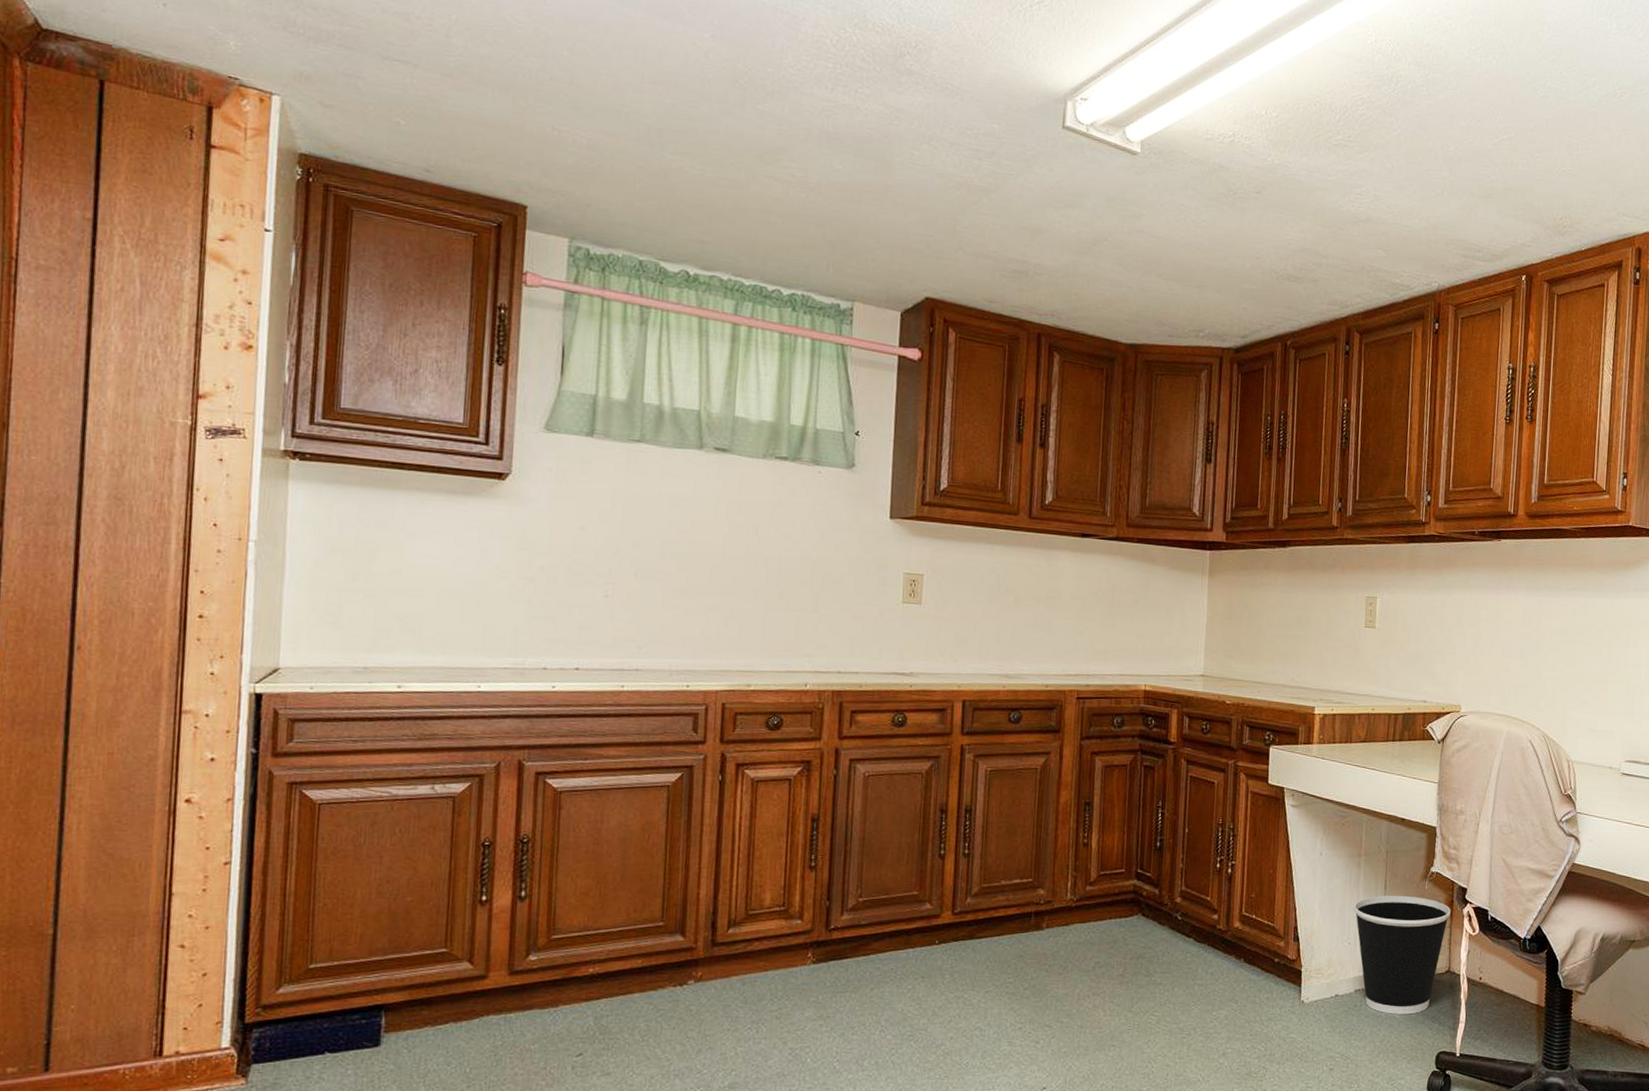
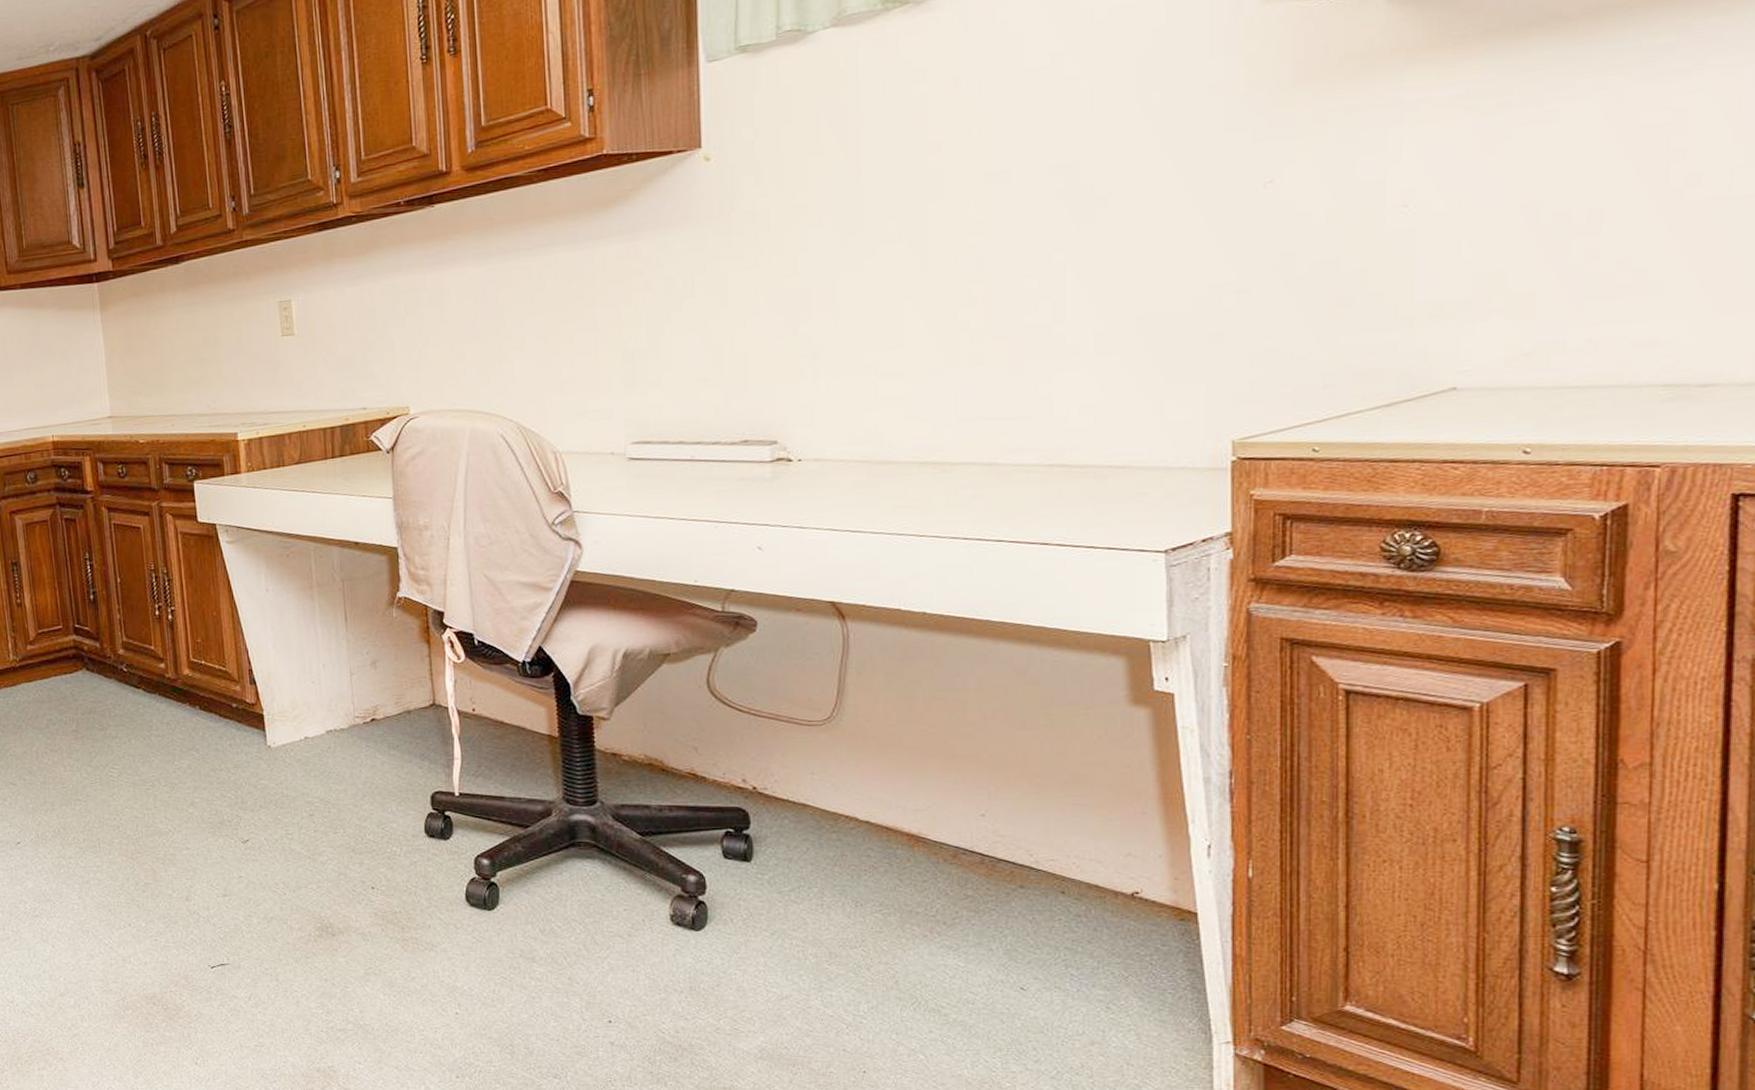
wastebasket: present [1353,895,1451,1014] -> none [312,626,428,754]

